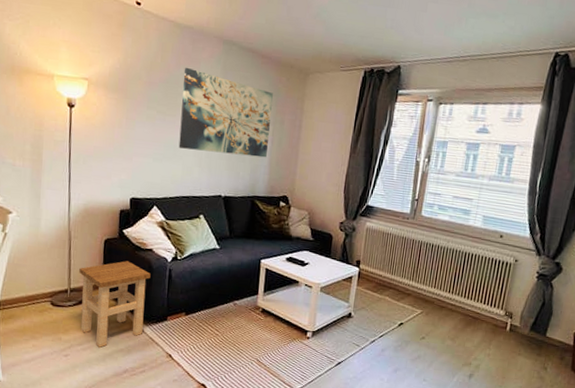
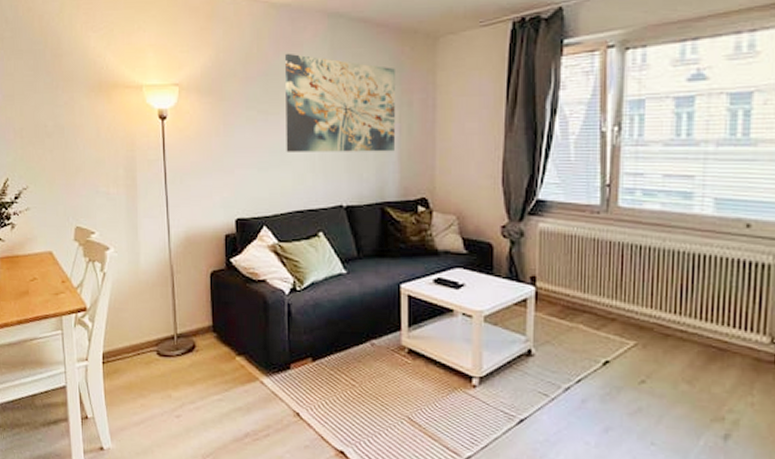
stool: present [79,261,151,347] -> none [185,296,266,406]

